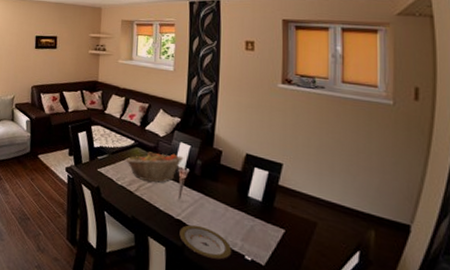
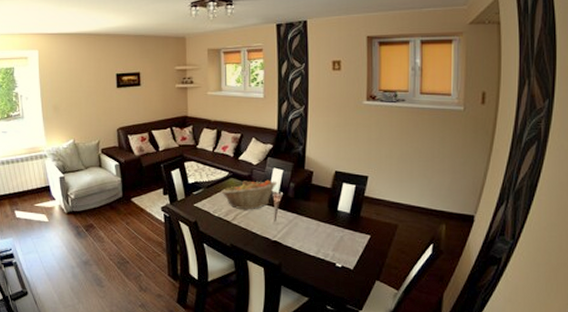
plate: present [179,225,232,260] -> none [276,243,324,272]

